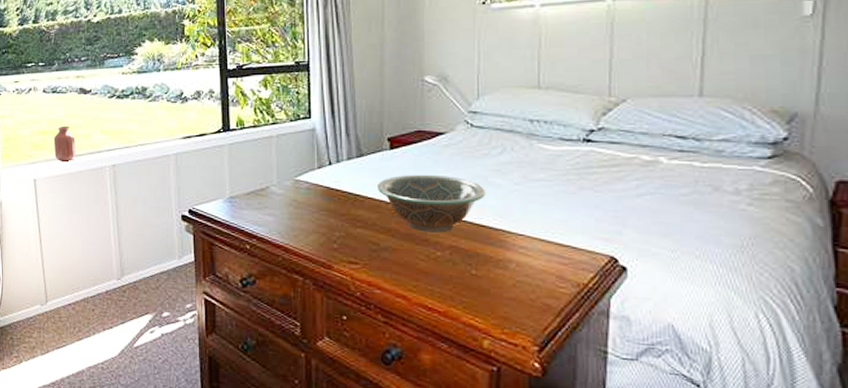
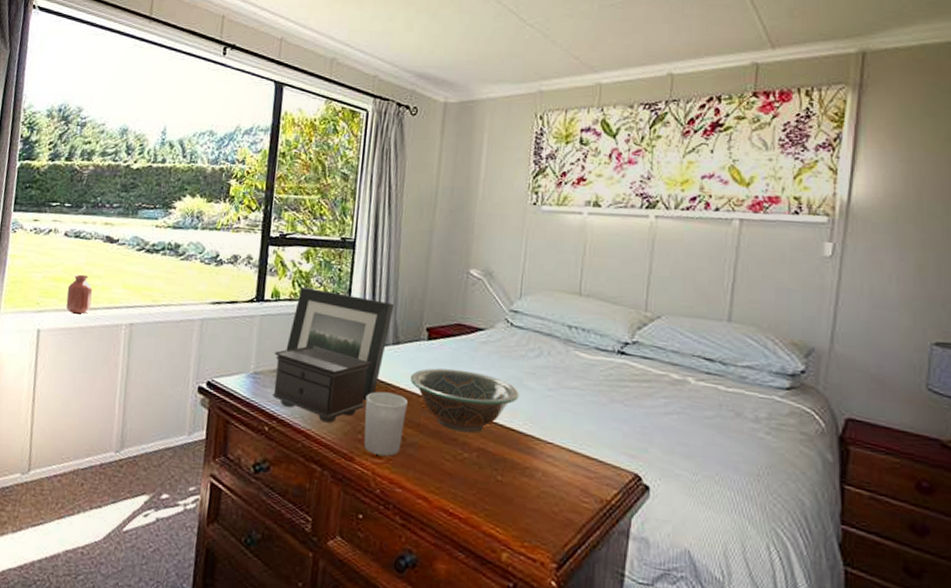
jewelry box: none [246,167,338,236] -> present [273,345,371,423]
picture frame: none [256,112,354,212] -> present [286,286,395,400]
candle holder: none [337,203,377,261] -> present [364,391,408,456]

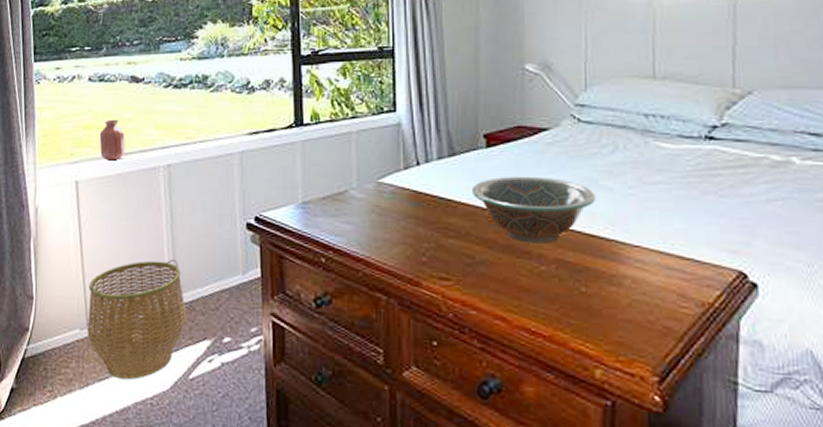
basket: none [27,413,130,528] -> present [86,259,187,380]
jewelry box: present [273,345,371,423] -> none [321,167,427,248]
picture frame: present [286,286,395,400] -> none [333,104,445,220]
candle holder: present [364,391,408,456] -> none [426,209,472,277]

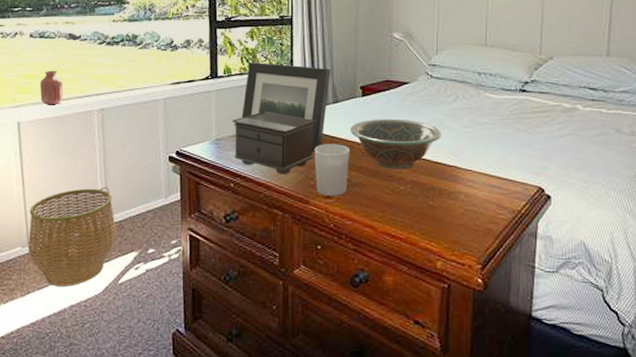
jewelry box: none [321,167,427,248] -> present [232,111,316,174]
picture frame: none [333,104,445,220] -> present [241,61,331,152]
candle holder: none [426,209,472,277] -> present [314,144,349,196]

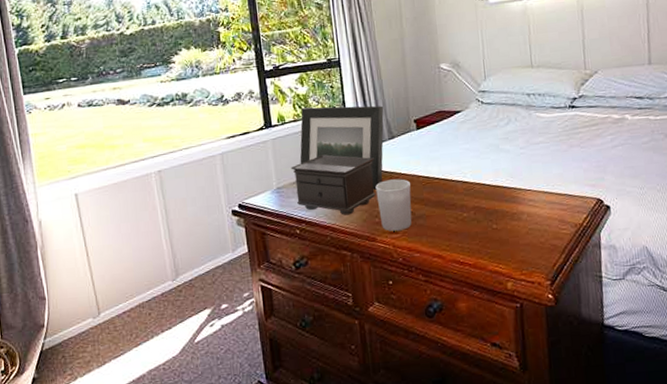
basket: present [27,186,117,287] -> none [97,247,188,354]
vase: present [39,70,63,105] -> none [93,137,118,174]
decorative bowl: present [350,118,441,170] -> none [408,147,498,198]

